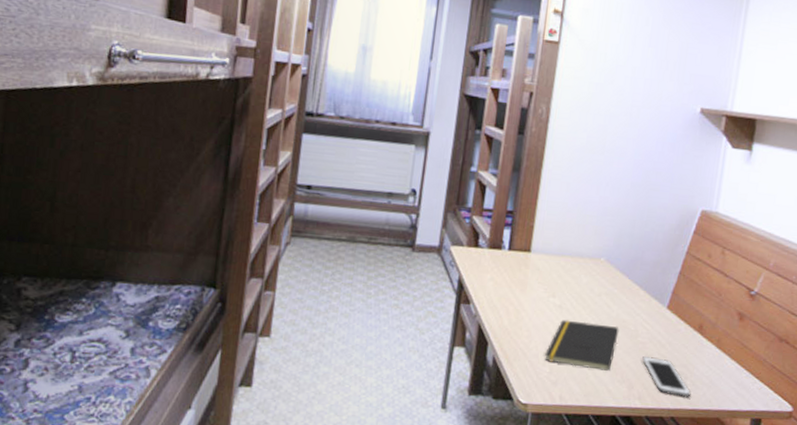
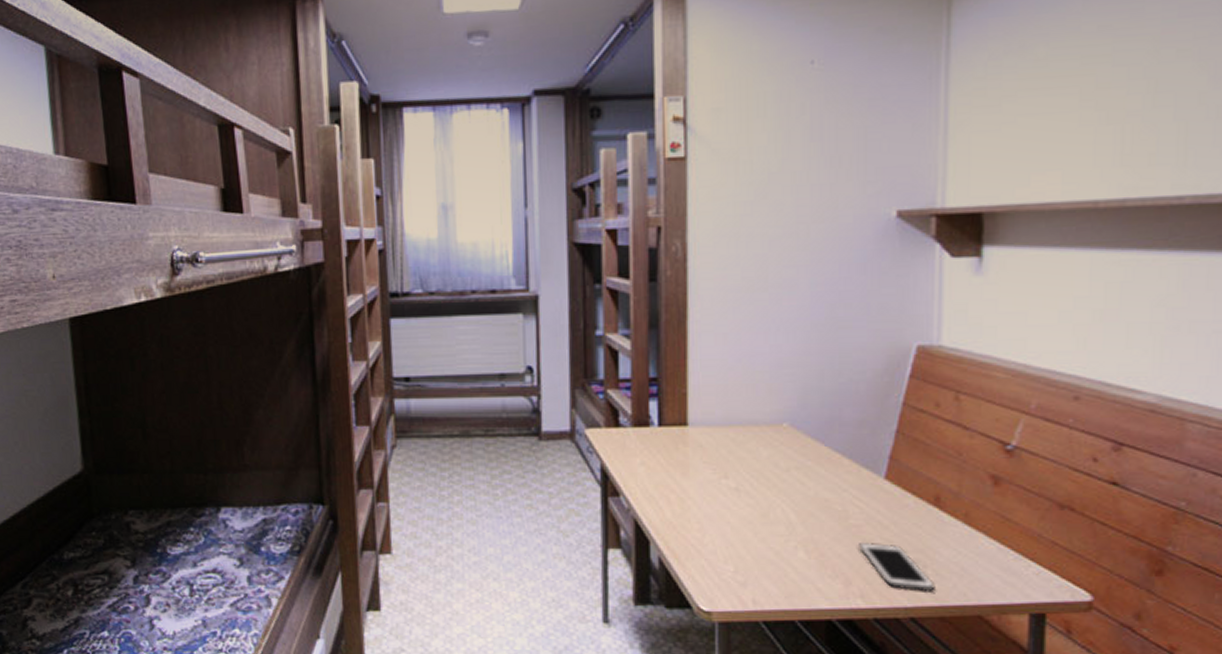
notepad: present [544,319,619,371] -> none [724,505,821,564]

